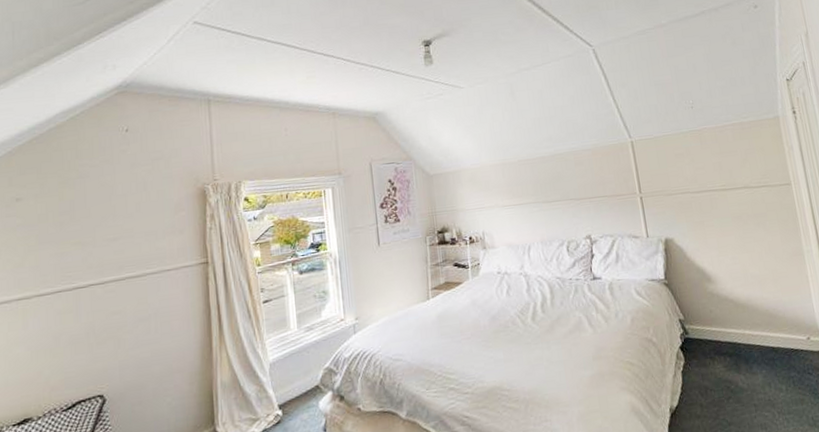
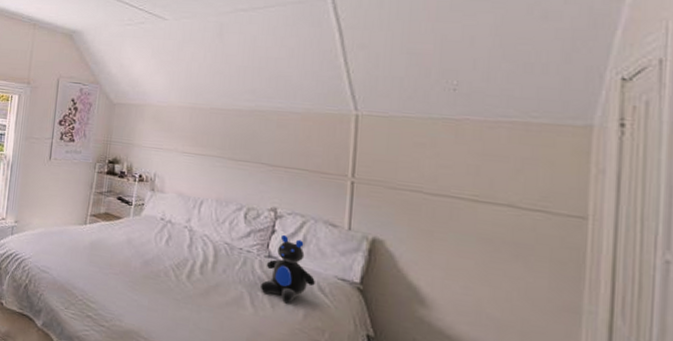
stuffed animal: none [592,256,633,314] -> present [259,234,315,303]

